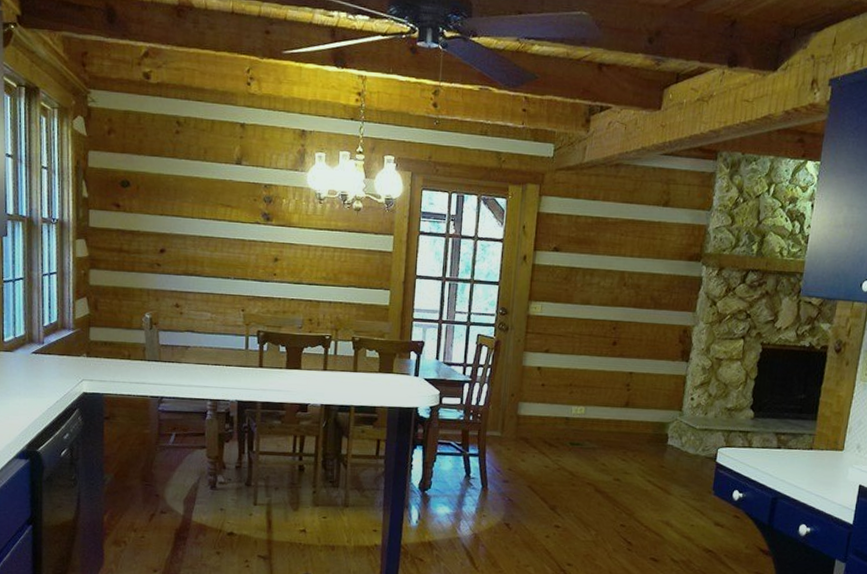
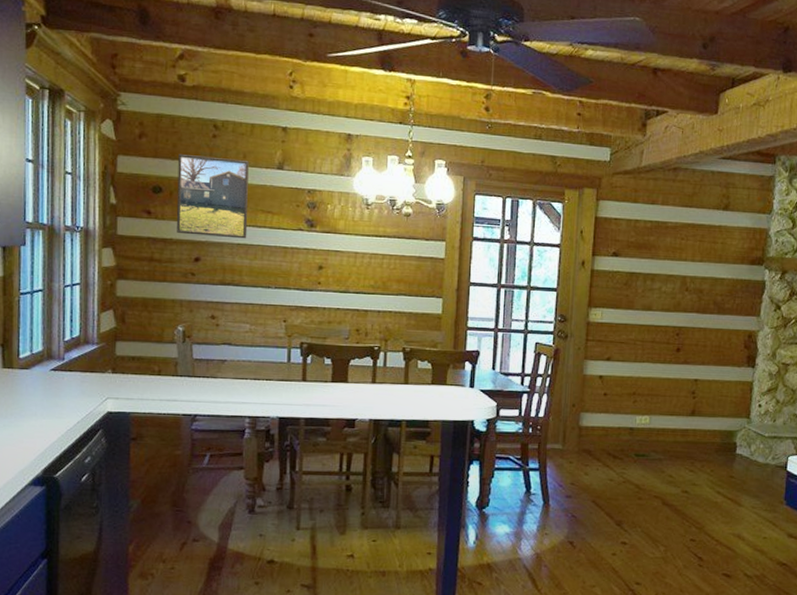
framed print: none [143,150,210,232] -> present [176,154,249,239]

